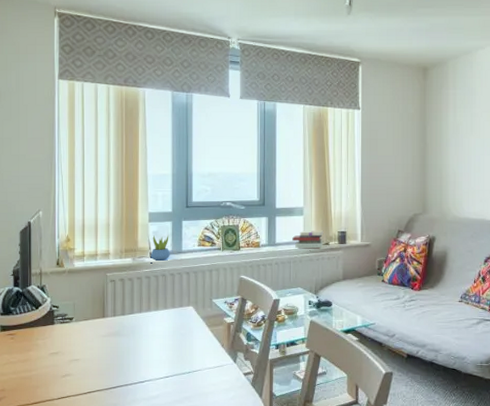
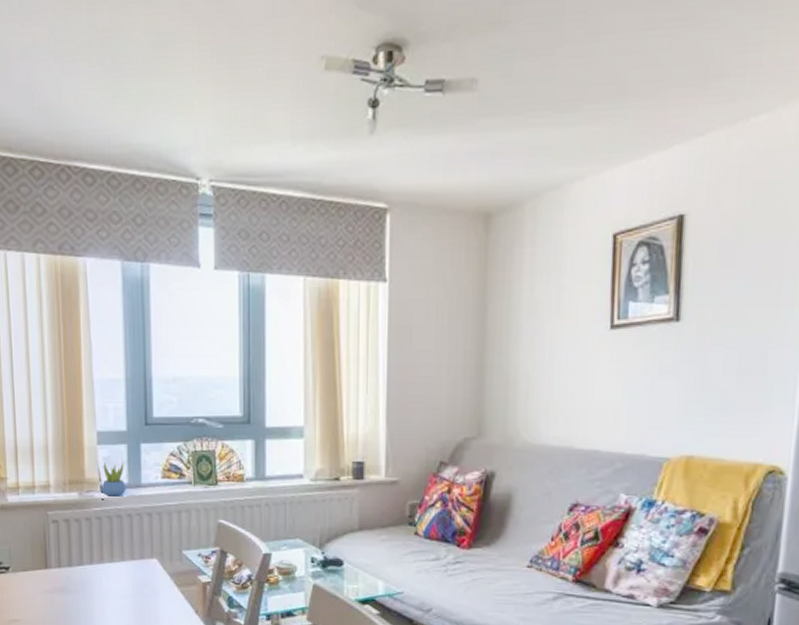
books: present [292,230,325,249] -> none [288,459,334,486]

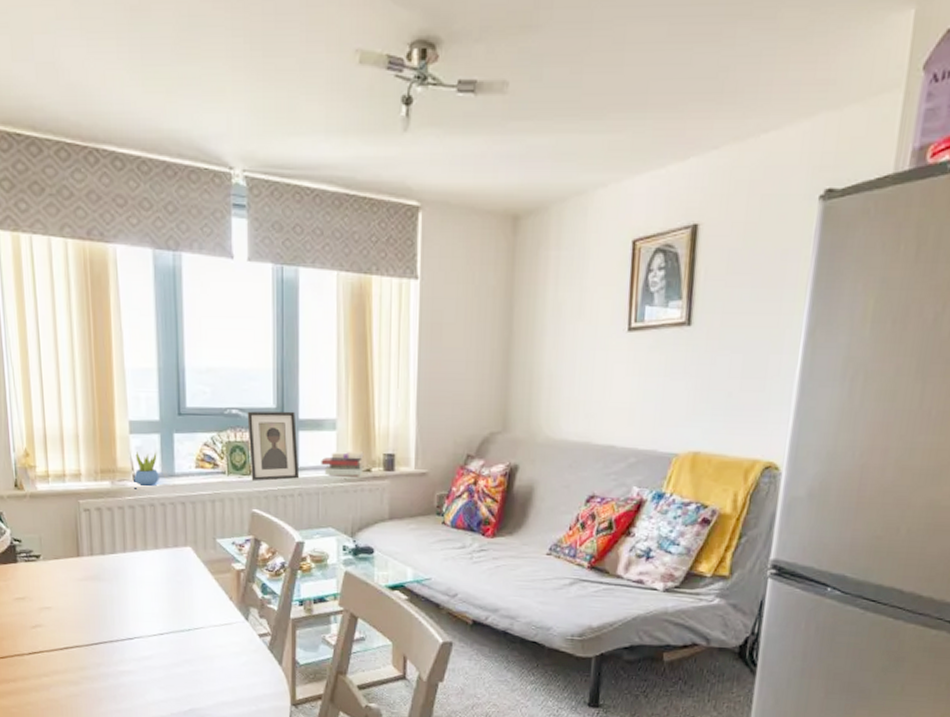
picture frame: none [214,419,267,492] -> present [247,411,300,482]
books: none [288,459,334,486] -> present [321,450,365,477]

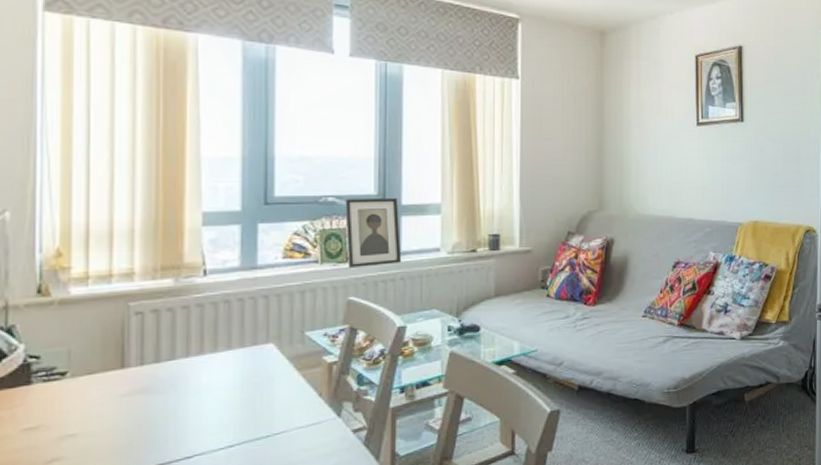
succulent plant: present [134,452,159,487] -> none [205,244,237,282]
books: present [321,450,365,477] -> none [425,233,470,259]

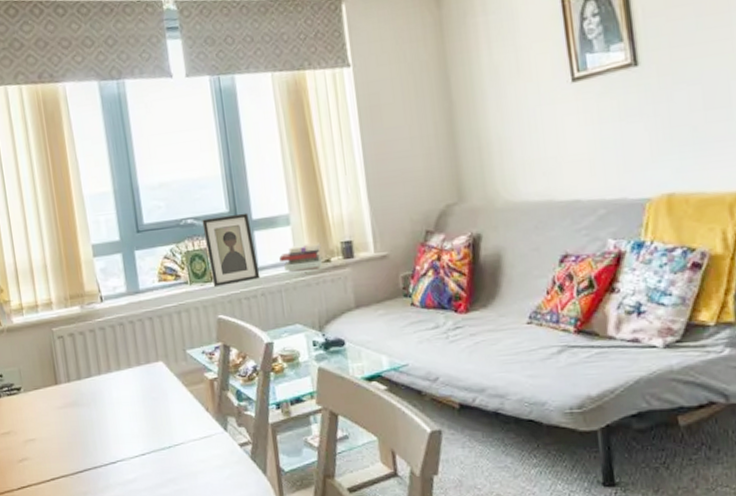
books: none [425,233,470,259] -> present [279,242,325,272]

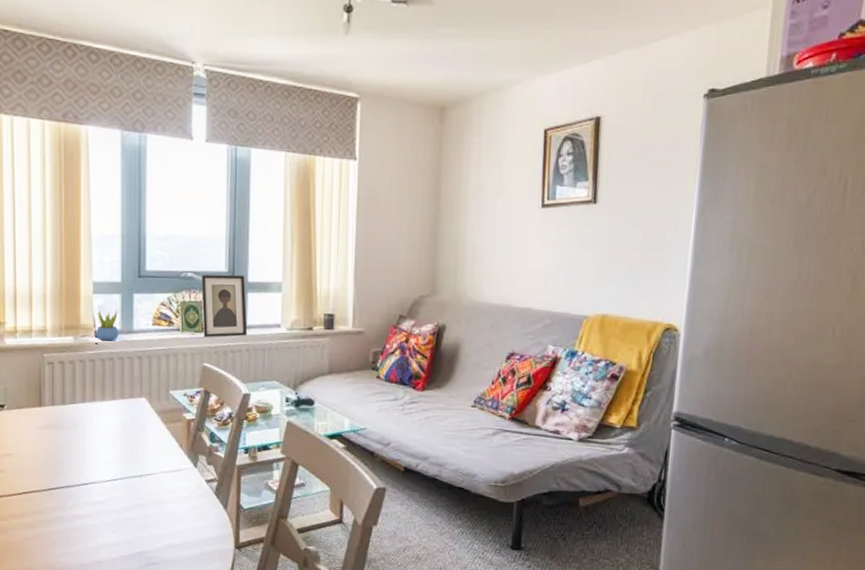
succulent plant: none [101,272,126,307] -> present [95,310,119,342]
books: present [279,242,325,272] -> none [267,310,307,335]

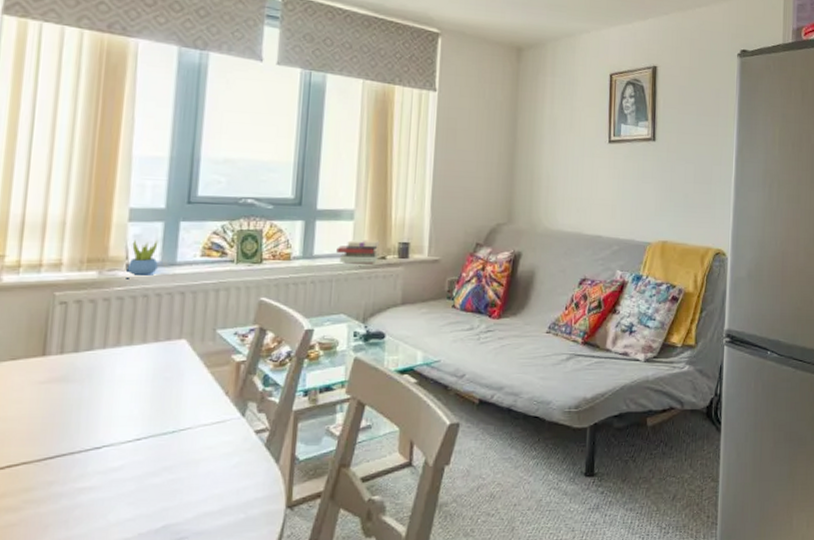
picture frame: present [201,274,248,338] -> none [261,201,314,270]
books: none [267,310,307,335] -> present [336,239,380,265]

